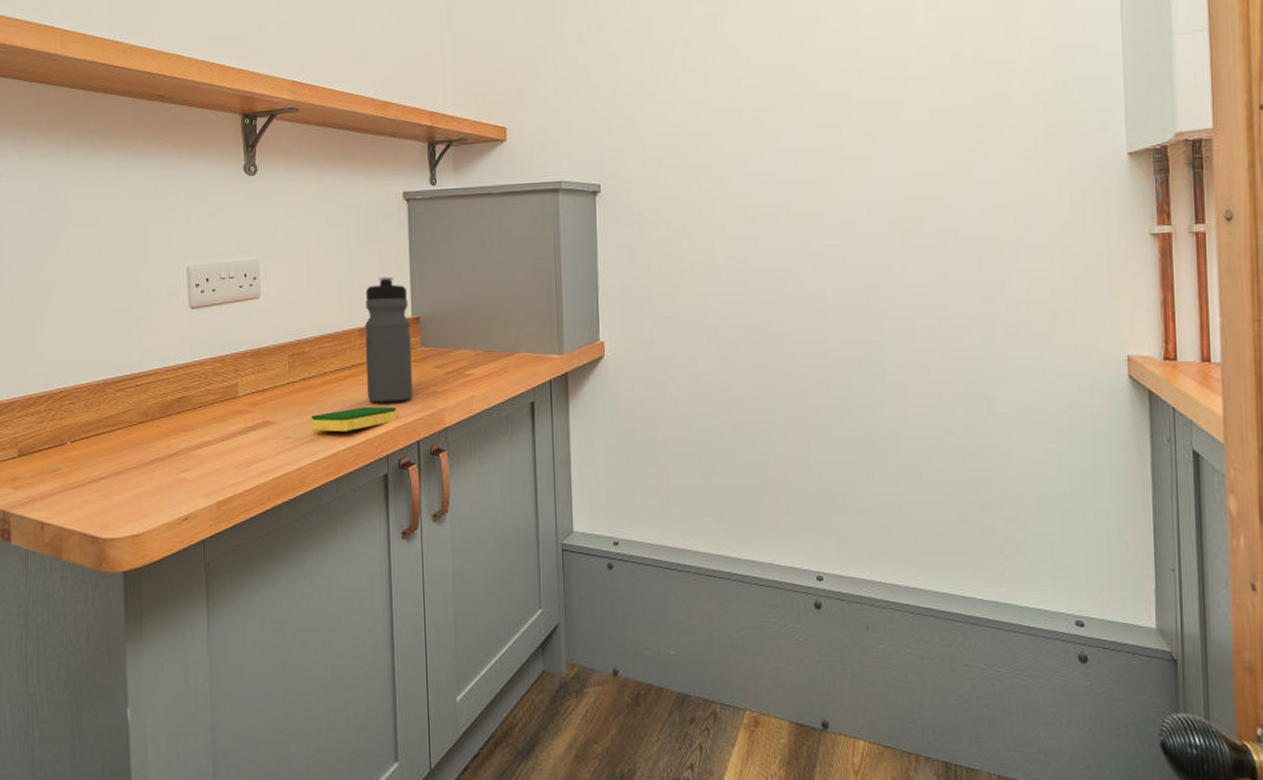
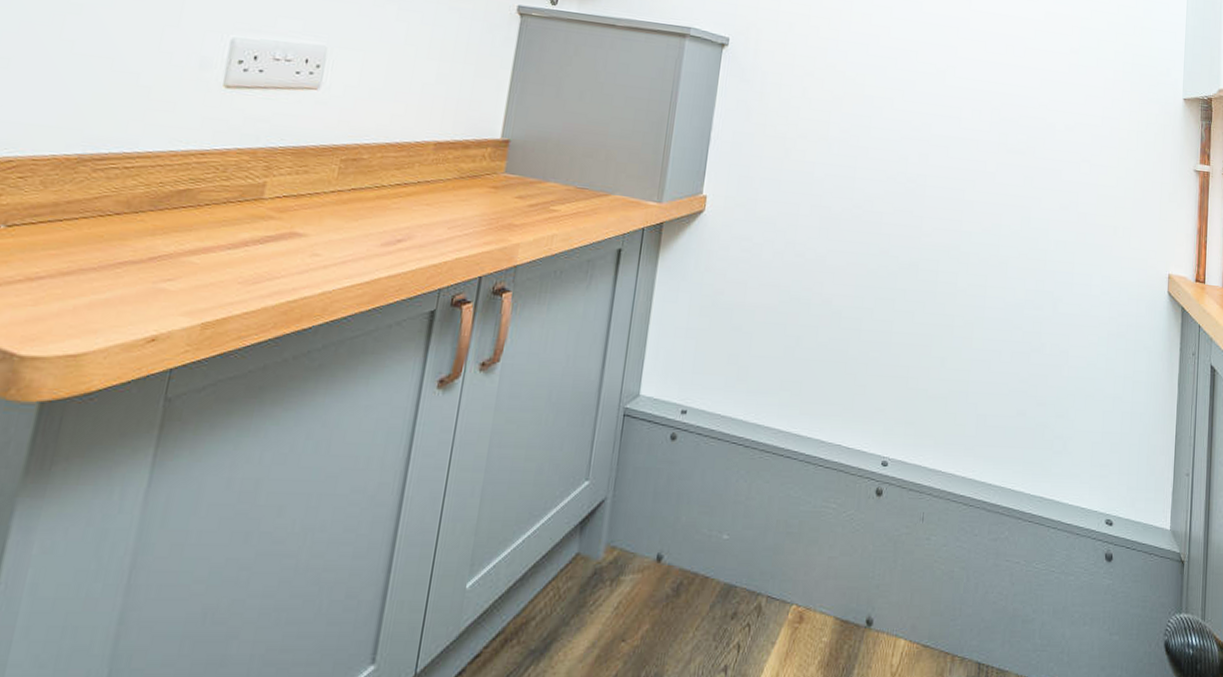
dish sponge: present [311,406,397,432] -> none [350,230,462,256]
water bottle: present [365,276,413,403] -> none [429,90,502,230]

